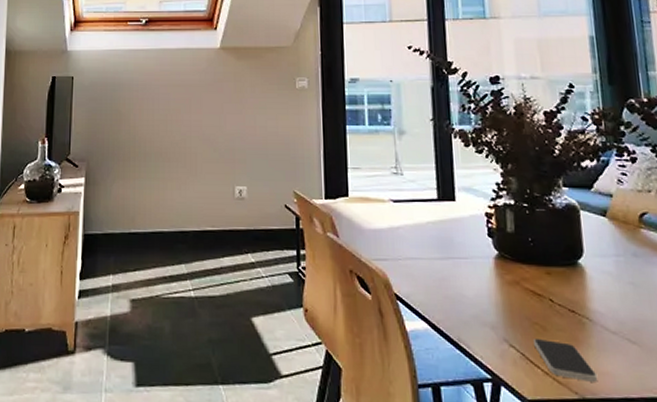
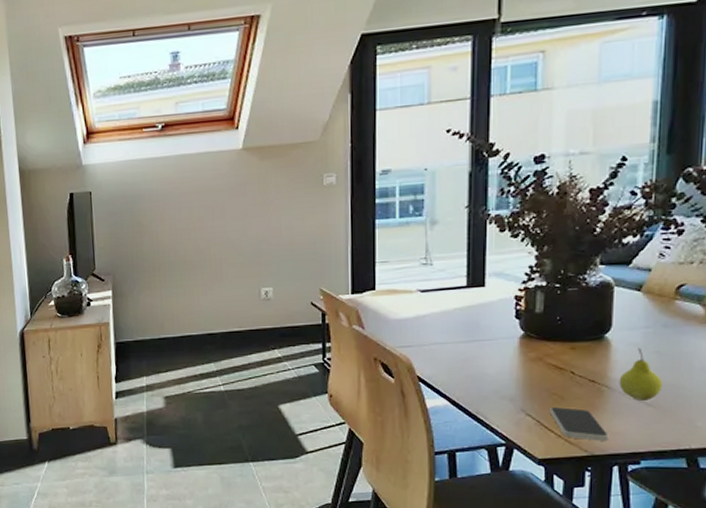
fruit: none [598,277,644,338] -> present [619,347,663,402]

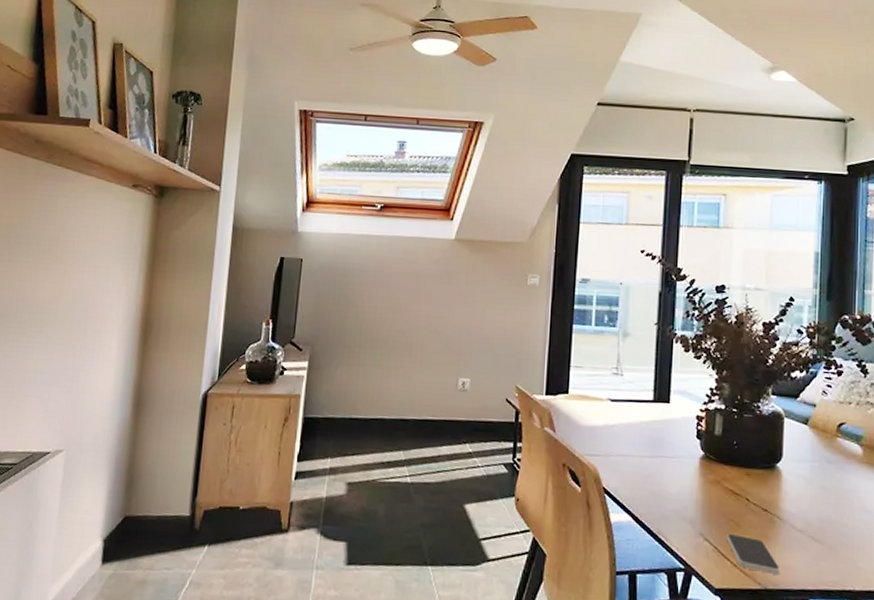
fruit: present [619,347,663,402] -> none [789,480,828,537]

